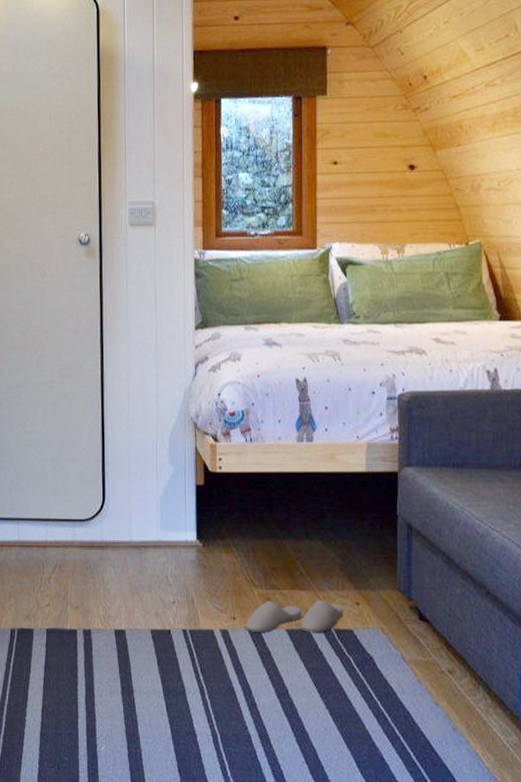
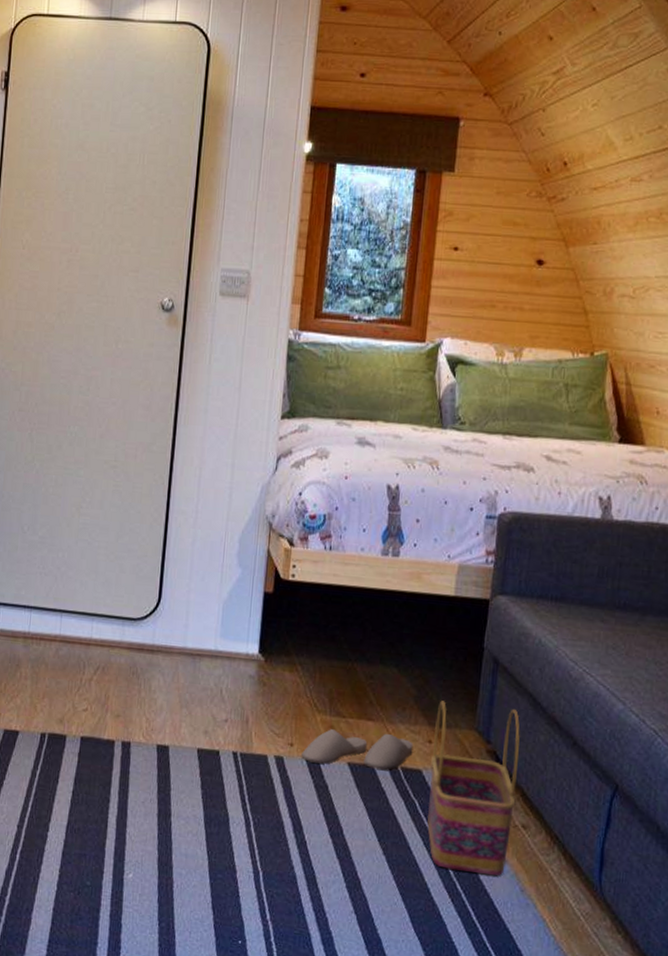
basket: none [359,566,440,719] -> present [427,700,520,876]

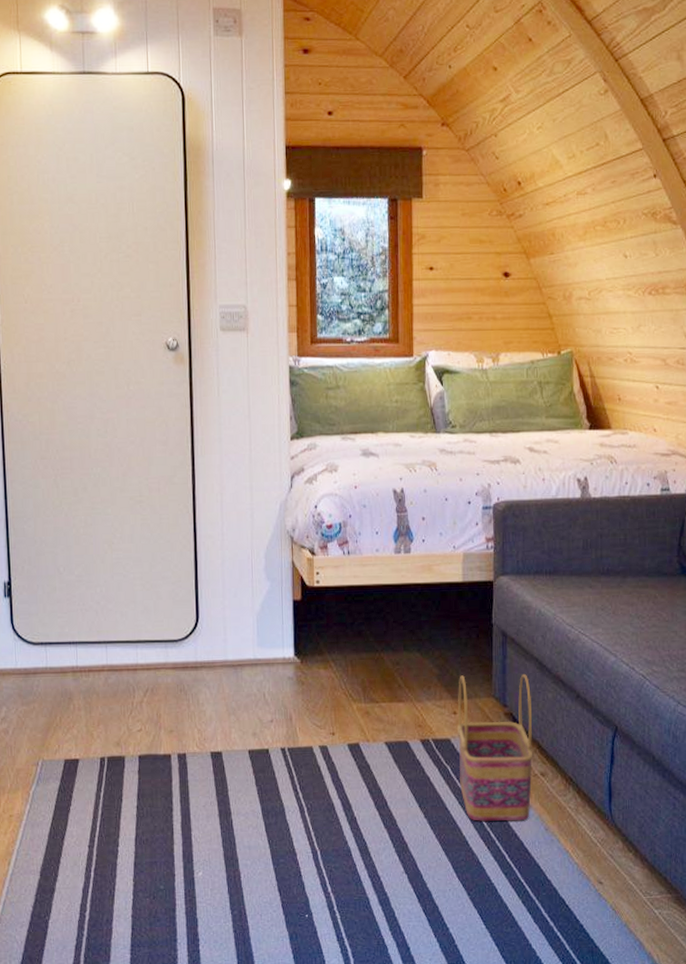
slippers: present [301,729,414,770] -> none [343,711,441,747]

